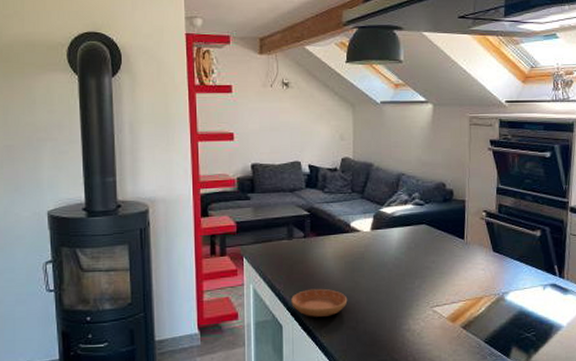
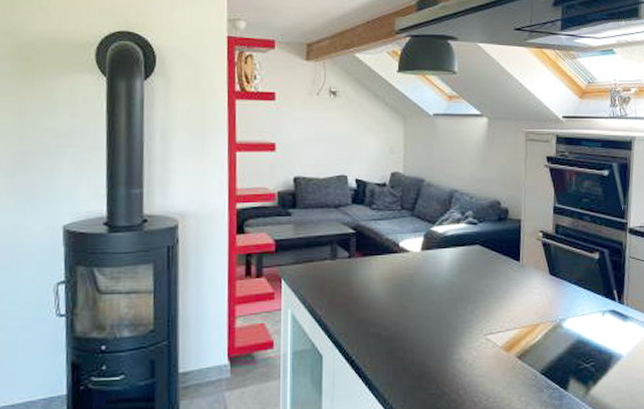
saucer: present [291,288,348,317] -> none [333,314,395,346]

